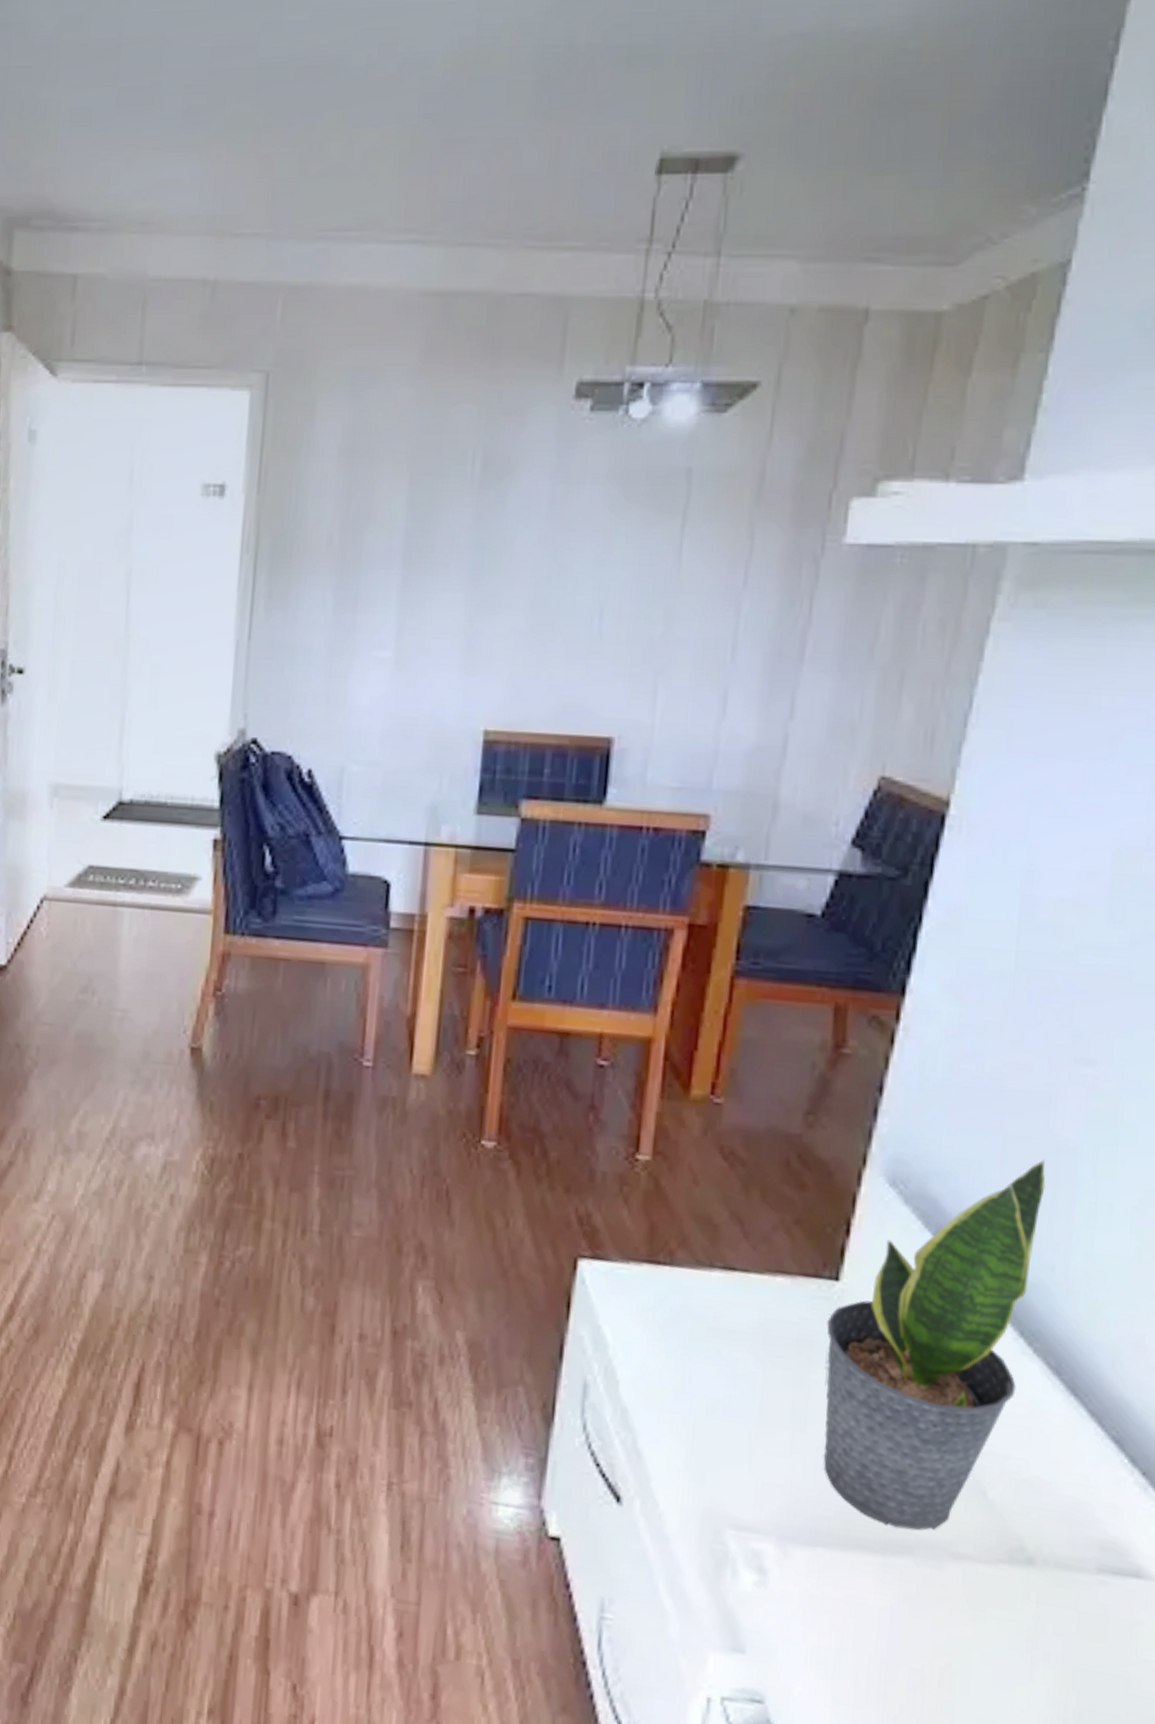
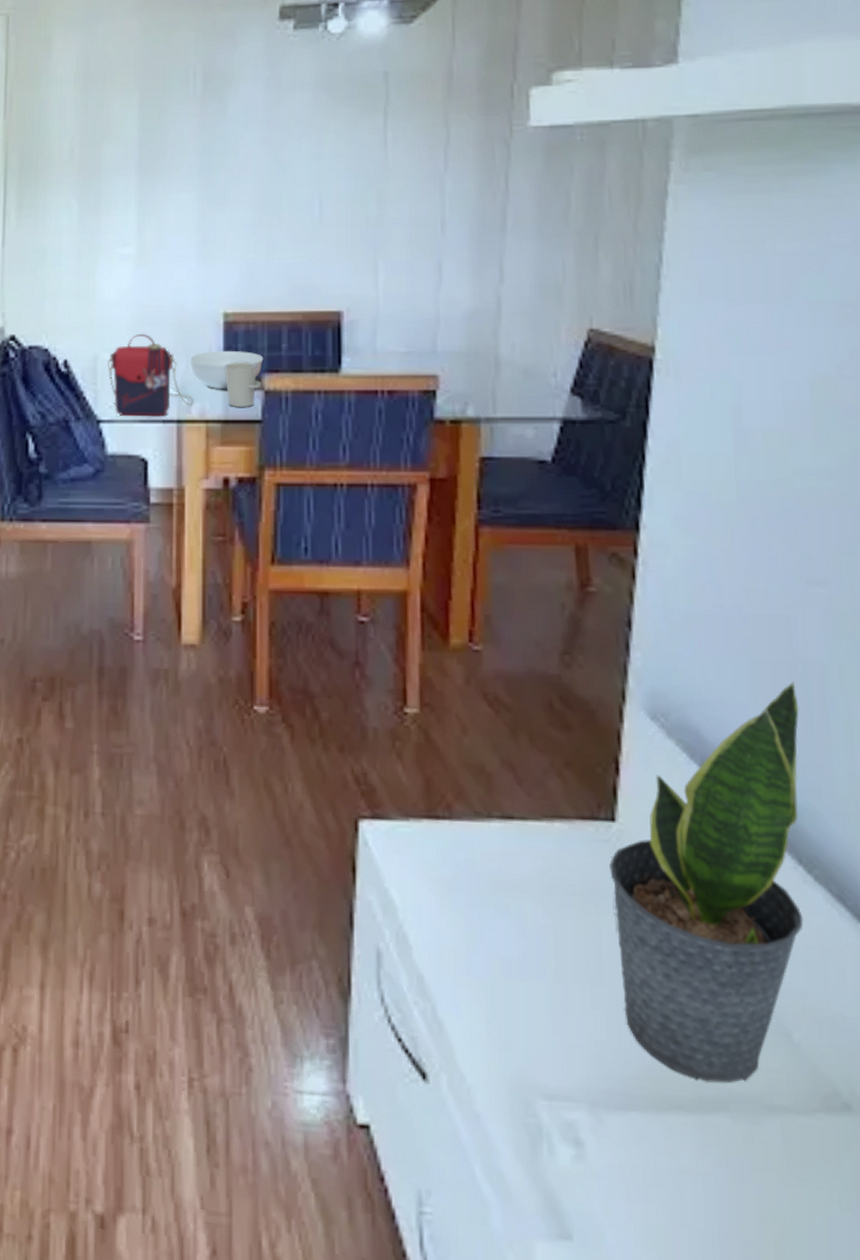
handbag: none [354,747,444,837] -> present [107,334,194,417]
bowl: none [442,771,524,814] -> present [189,350,264,390]
cup: none [479,785,519,834] -> present [224,362,262,407]

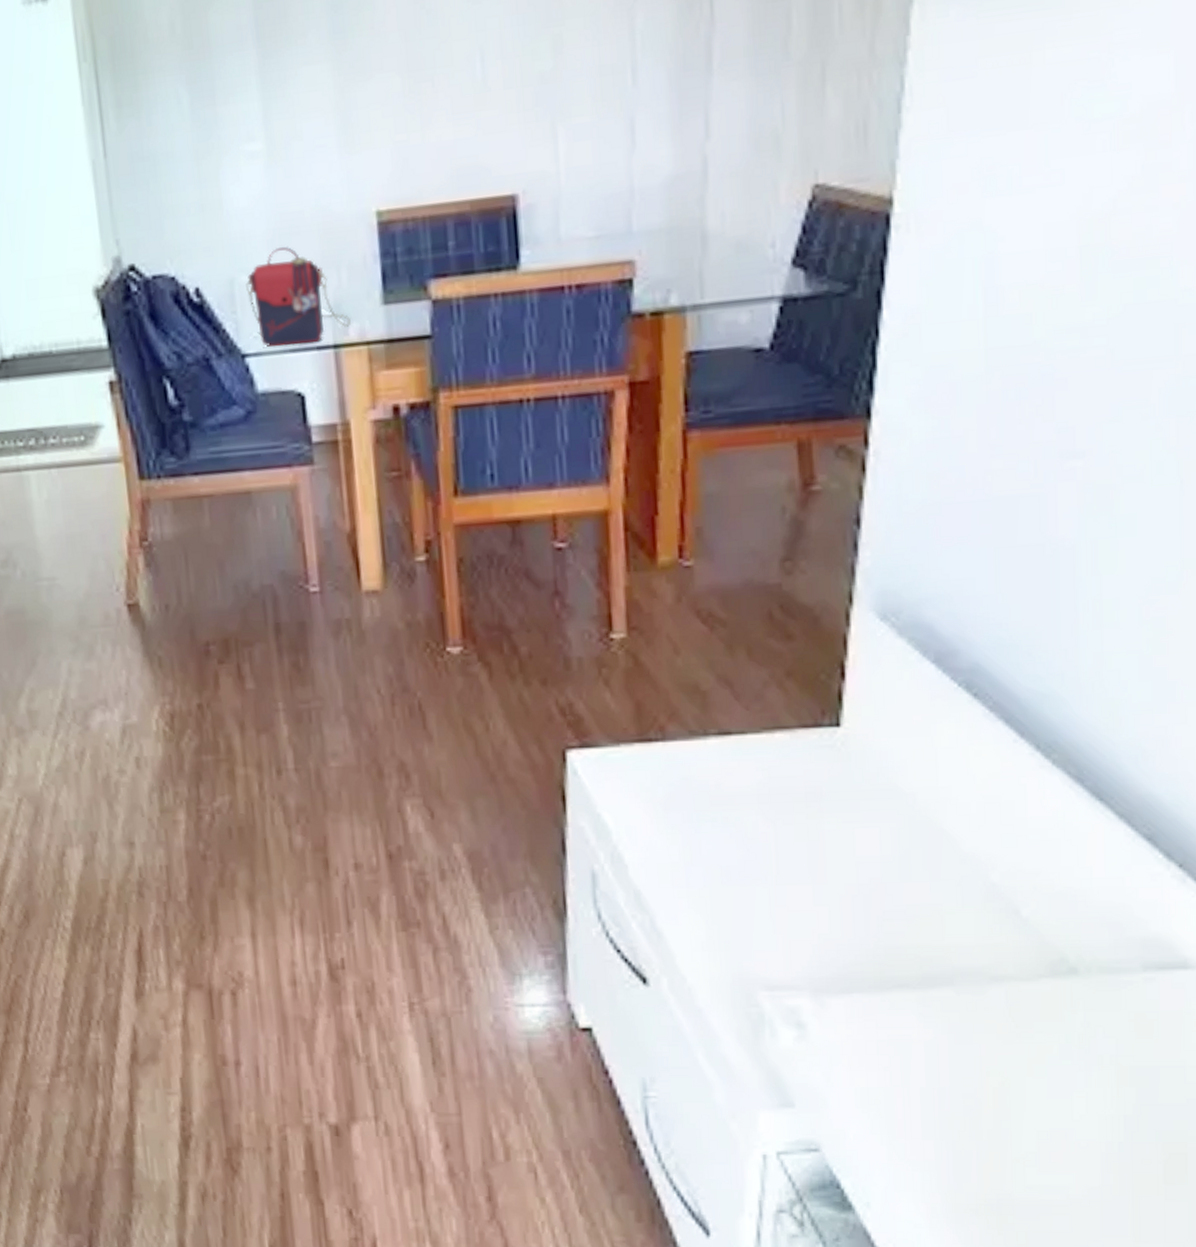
bowl: present [189,350,264,390] -> none [340,255,428,305]
cup: present [224,362,262,407] -> none [382,268,428,323]
potted plant: present [609,681,804,1084] -> none [833,564,1045,961]

